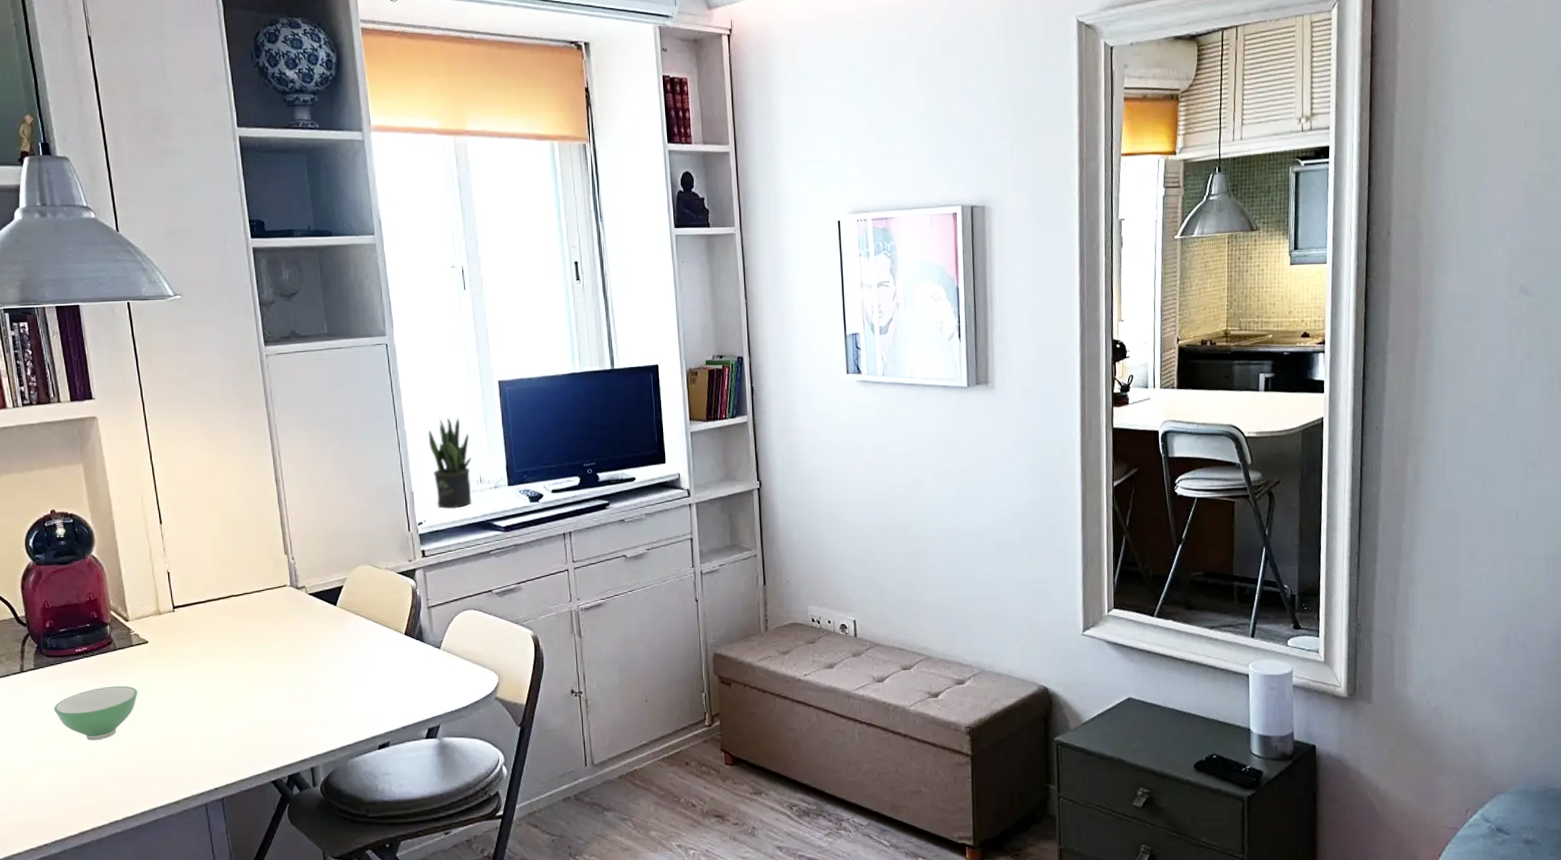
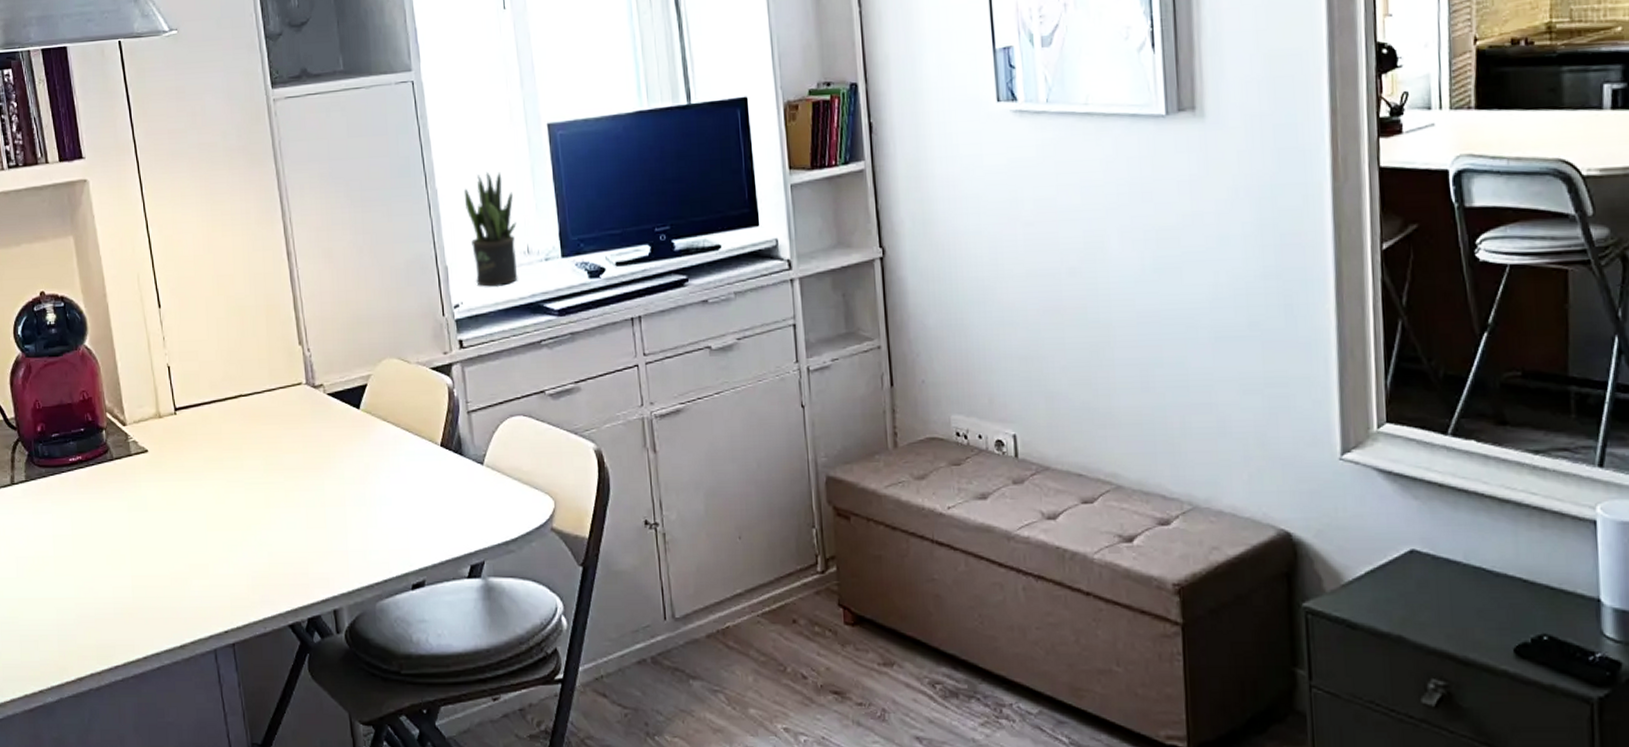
bowl: present [53,685,138,741] -> none [46,503,138,568]

